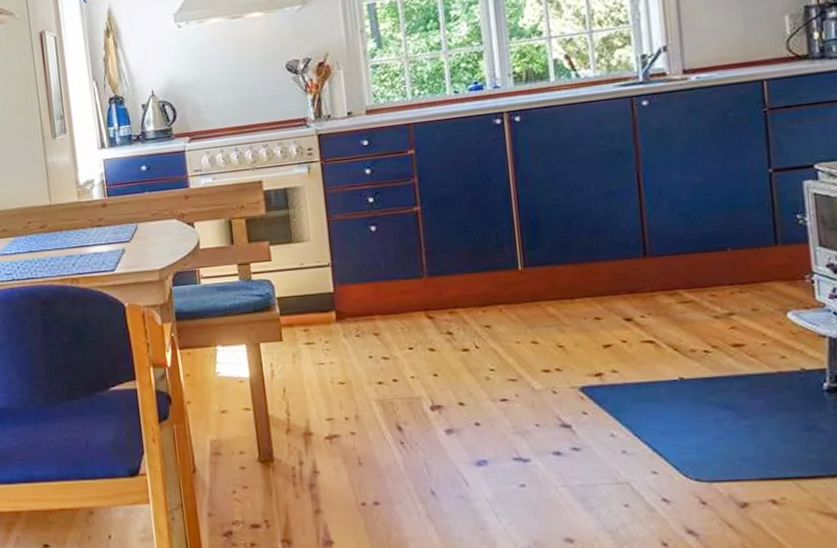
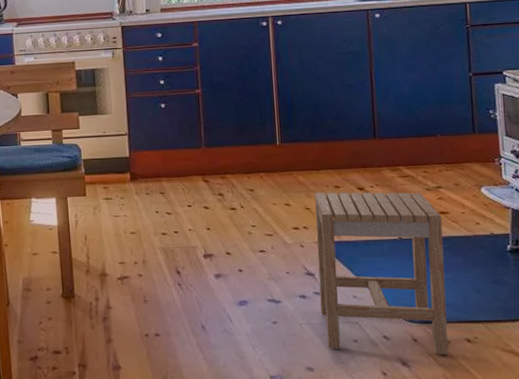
stool: none [569,322,747,520] -> present [314,192,448,355]

